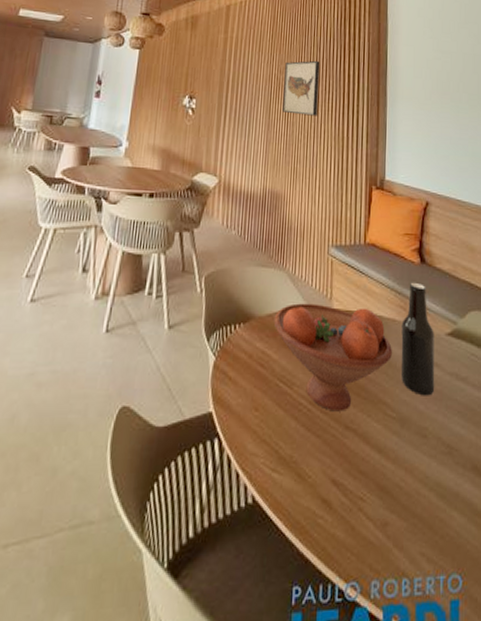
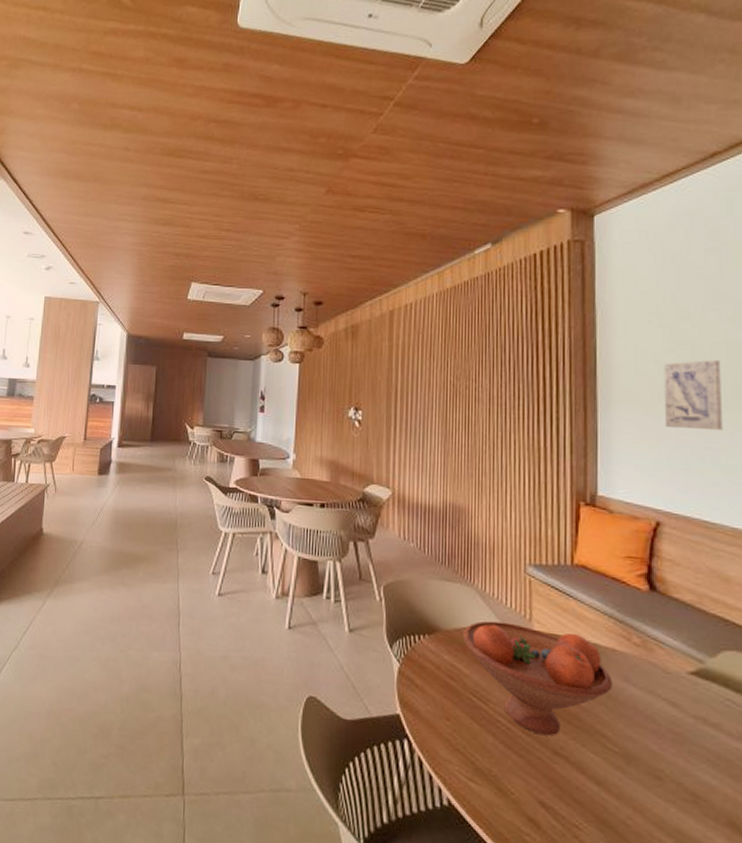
wall art: present [282,60,320,116] -> none [461,363,506,425]
beer bottle: present [400,282,435,396] -> none [624,610,673,737]
wall art: none [433,67,471,125] -> present [664,359,723,431]

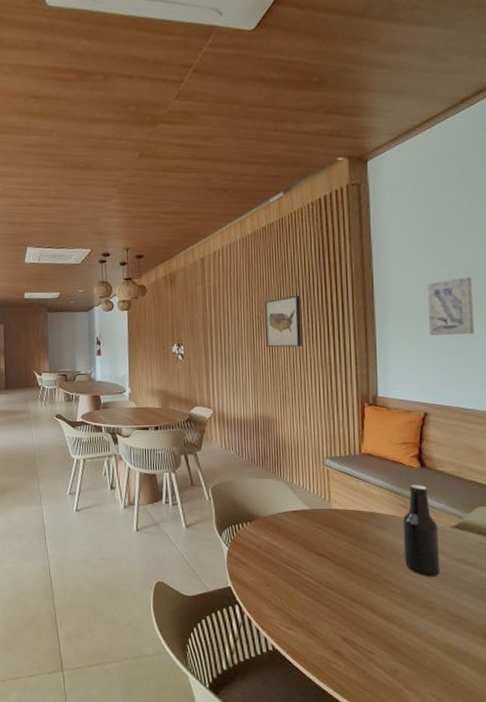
wall art: none [461,363,506,425] -> present [265,295,302,348]
fruit bowl: present [462,620,612,737] -> none [276,505,394,588]
beer bottle: none [624,610,673,737] -> present [403,484,441,577]

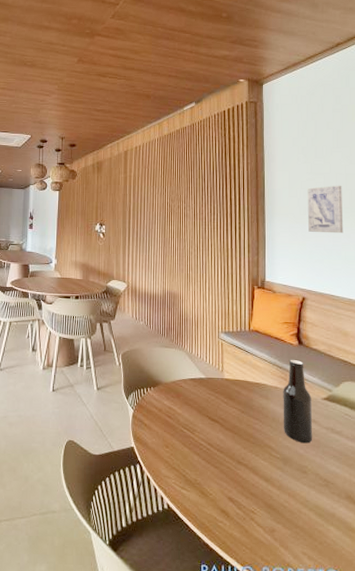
wall art: present [265,295,302,348] -> none [175,189,205,233]

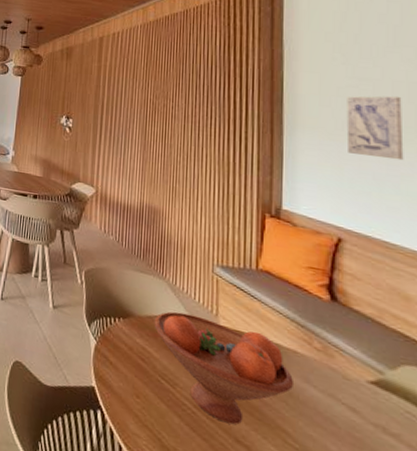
fruit bowl: none [177,374,275,451] -> present [154,311,293,425]
beer bottle: present [283,359,313,444] -> none [305,317,352,440]

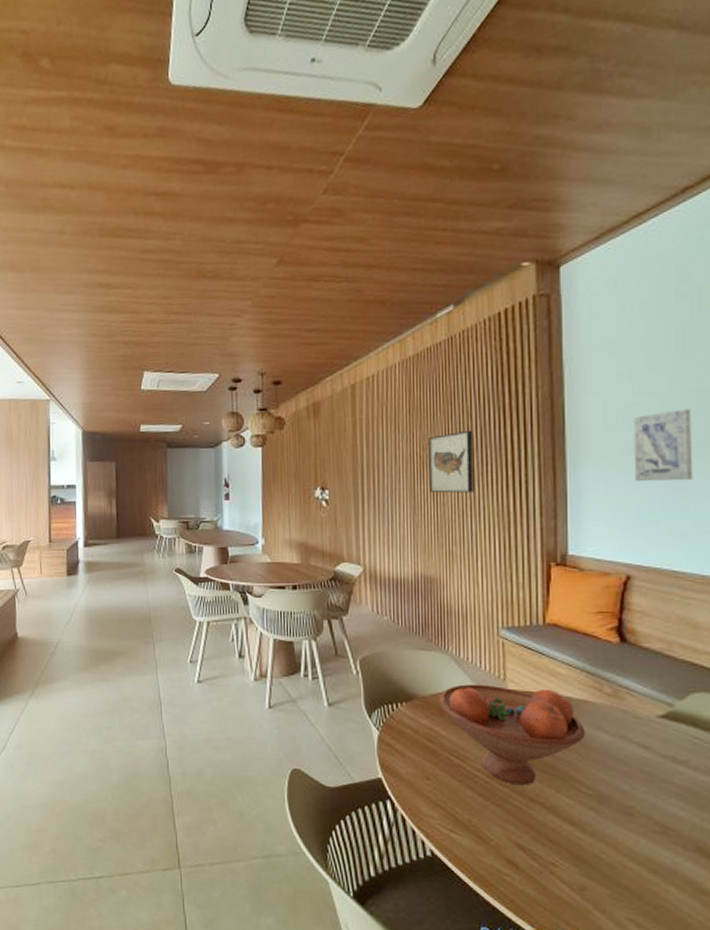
wall art: none [159,87,200,140] -> present [428,430,473,493]

